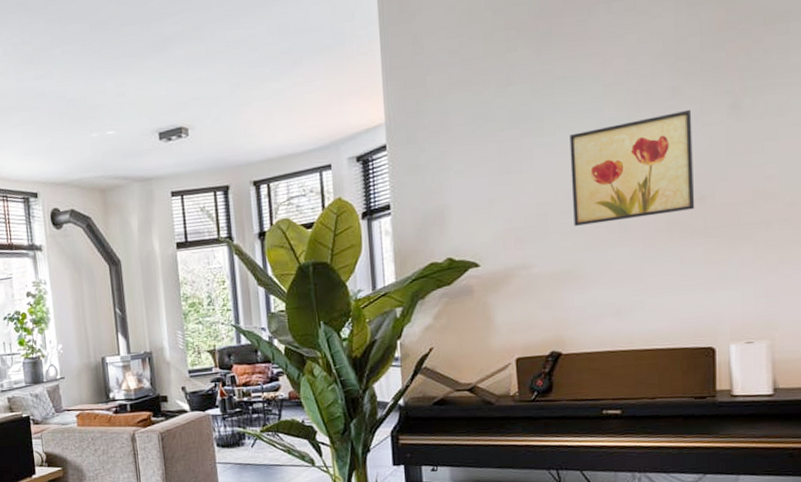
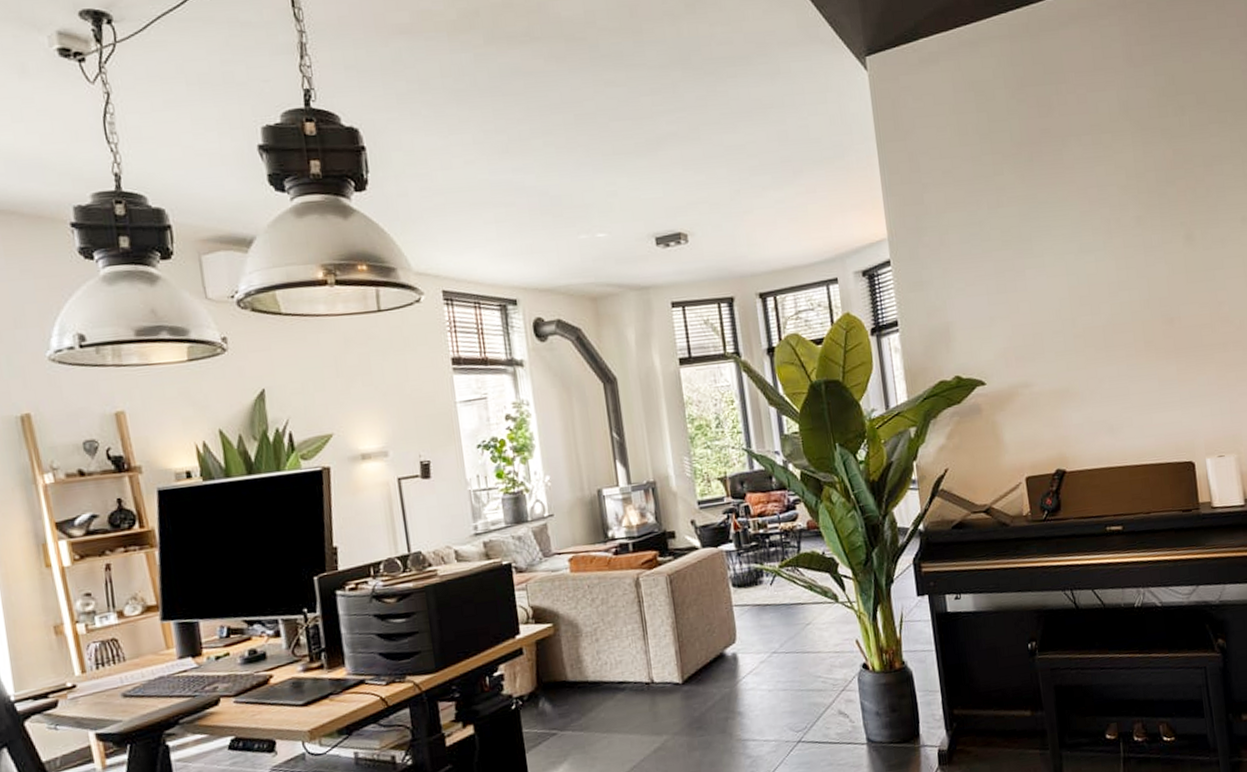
wall art: present [569,109,695,226] -> none [1055,238,1166,345]

